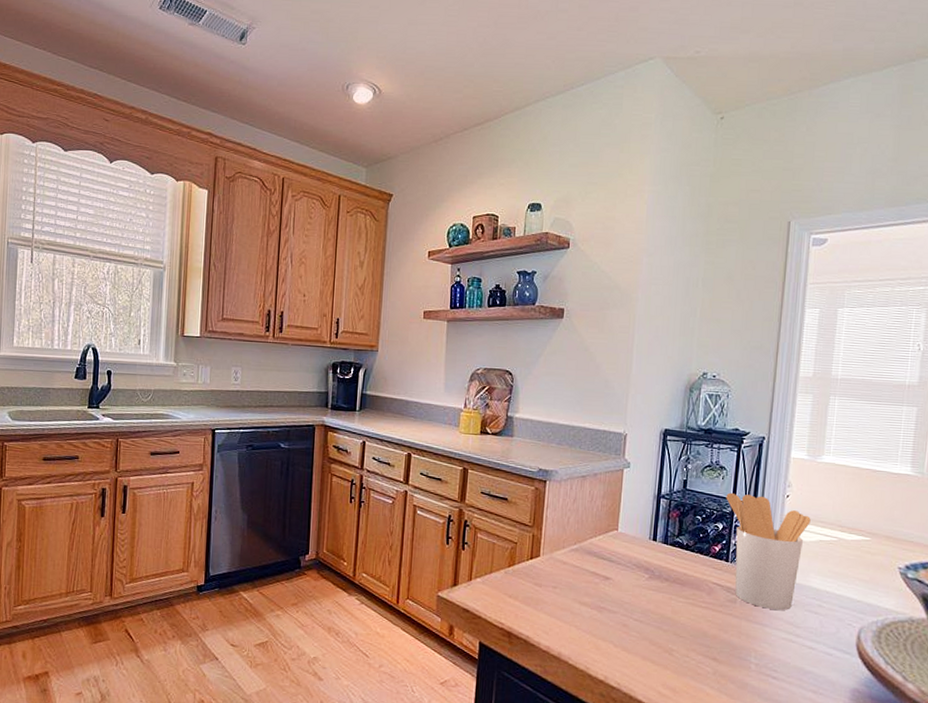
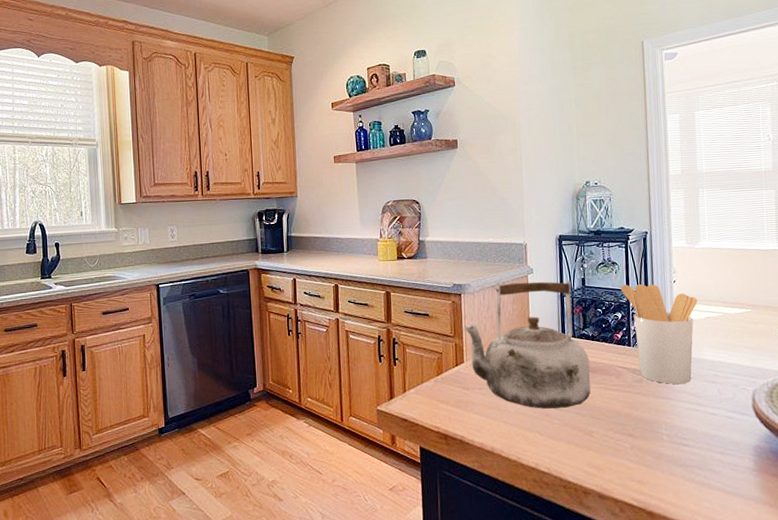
kettle: none [543,473,680,620] -> present [463,280,591,409]

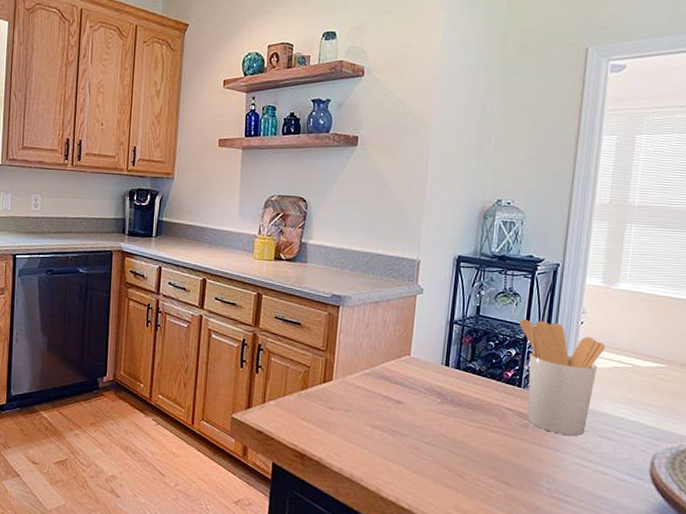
kettle: present [463,280,591,409] -> none [336,299,473,444]

